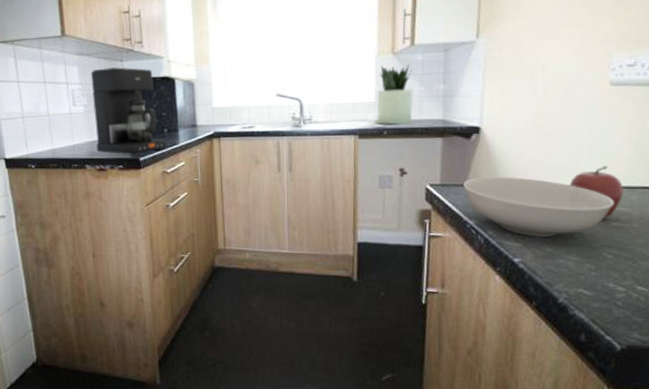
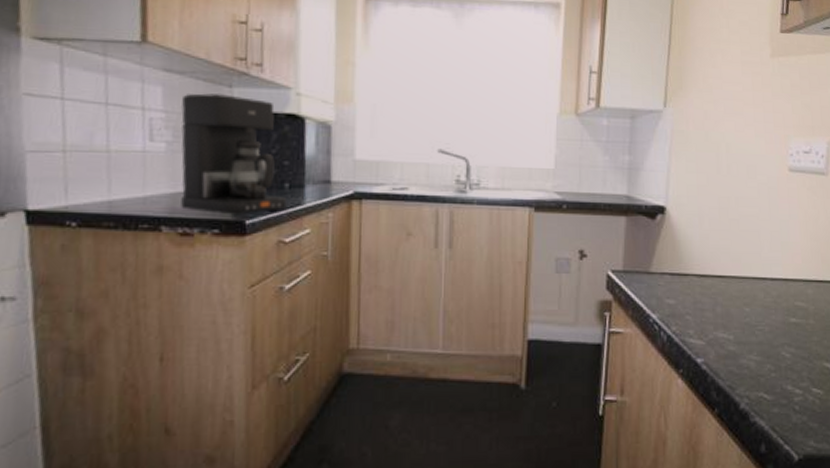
planter: present [373,64,416,125] -> none [551,127,599,198]
bowl: present [463,176,615,237] -> none [647,264,793,334]
fruit: present [569,166,624,218] -> none [751,257,801,313]

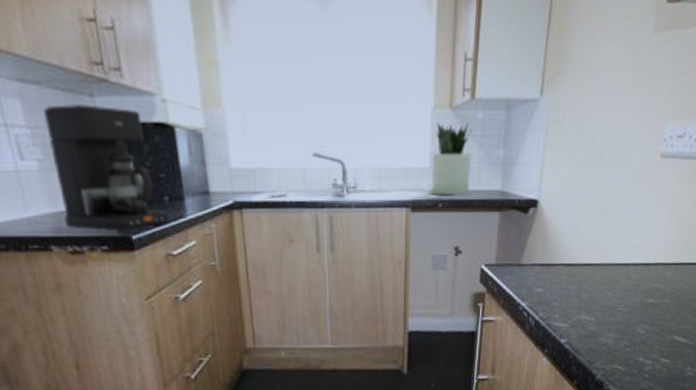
planter: none [551,127,599,198] -> present [427,122,473,196]

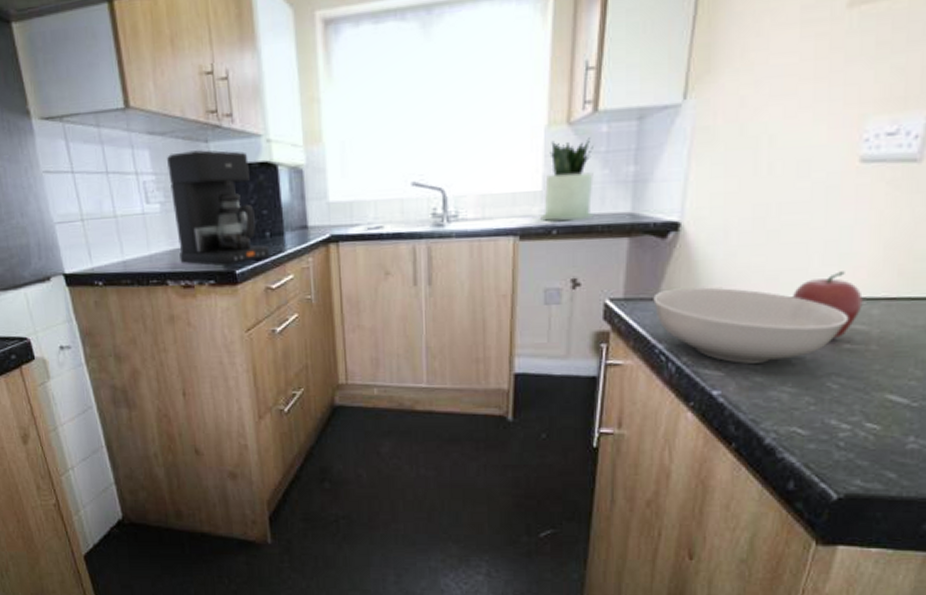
bowl: none [518,254,652,317] -> present [653,287,849,364]
fruit: none [615,242,661,295] -> present [792,271,863,338]

